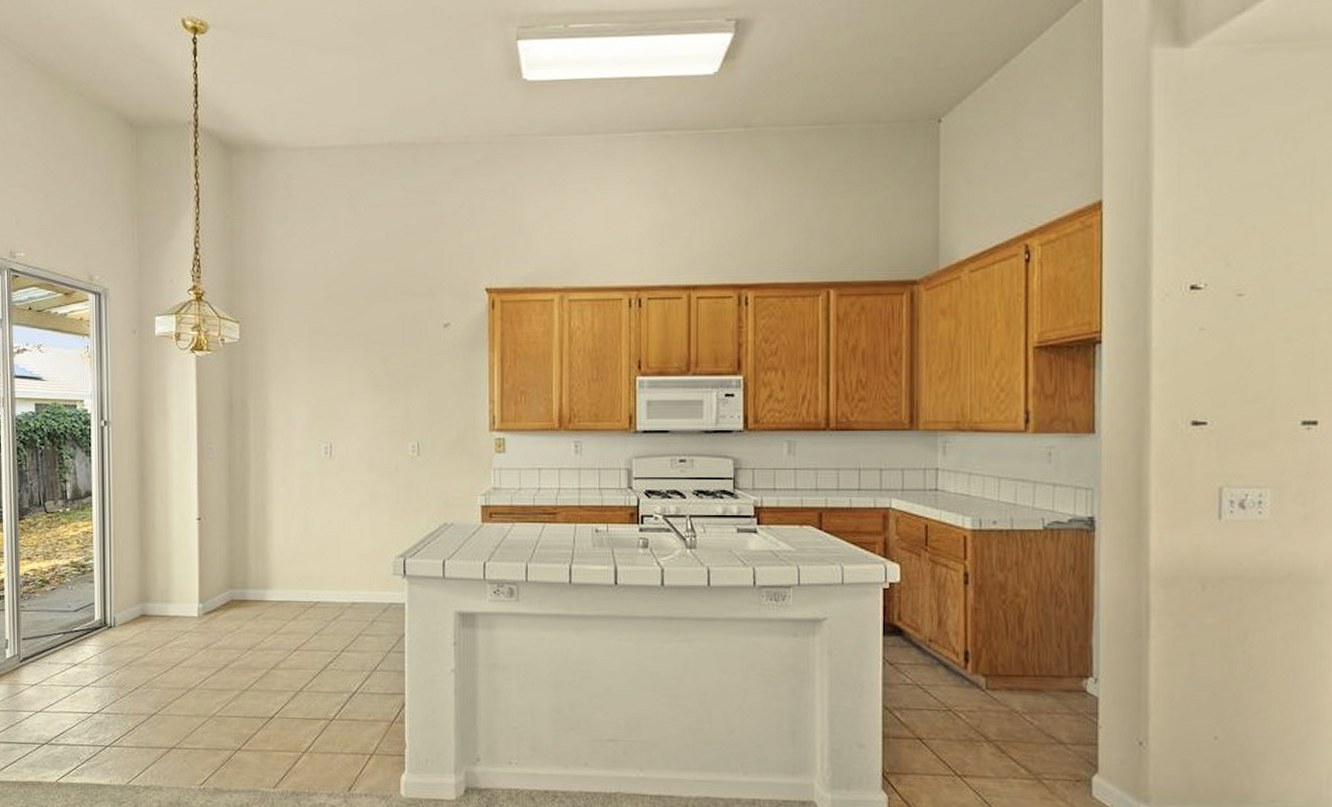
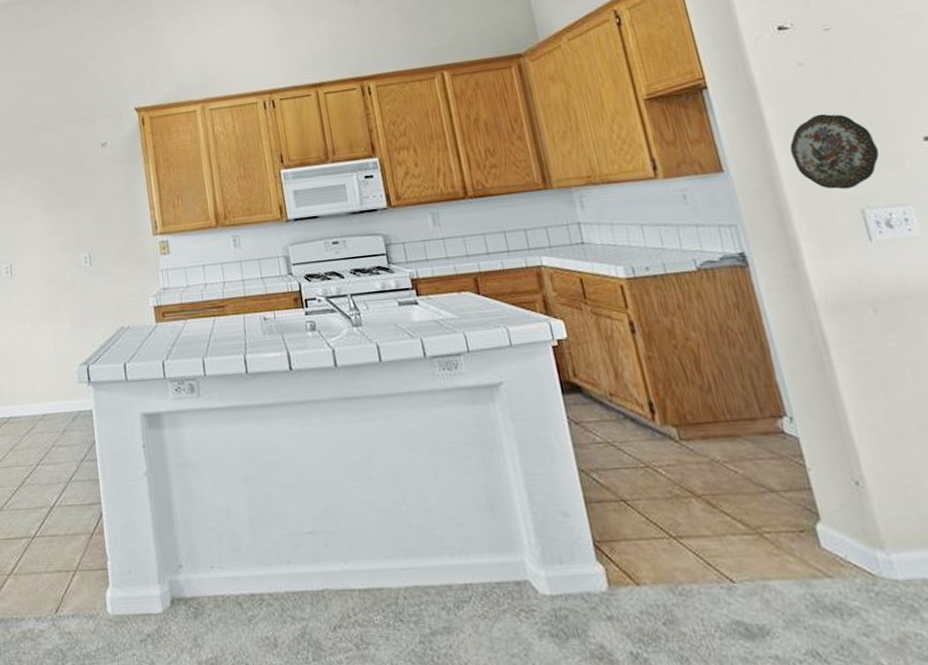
decorative plate: none [1168,384,1255,465] -> present [789,113,879,190]

